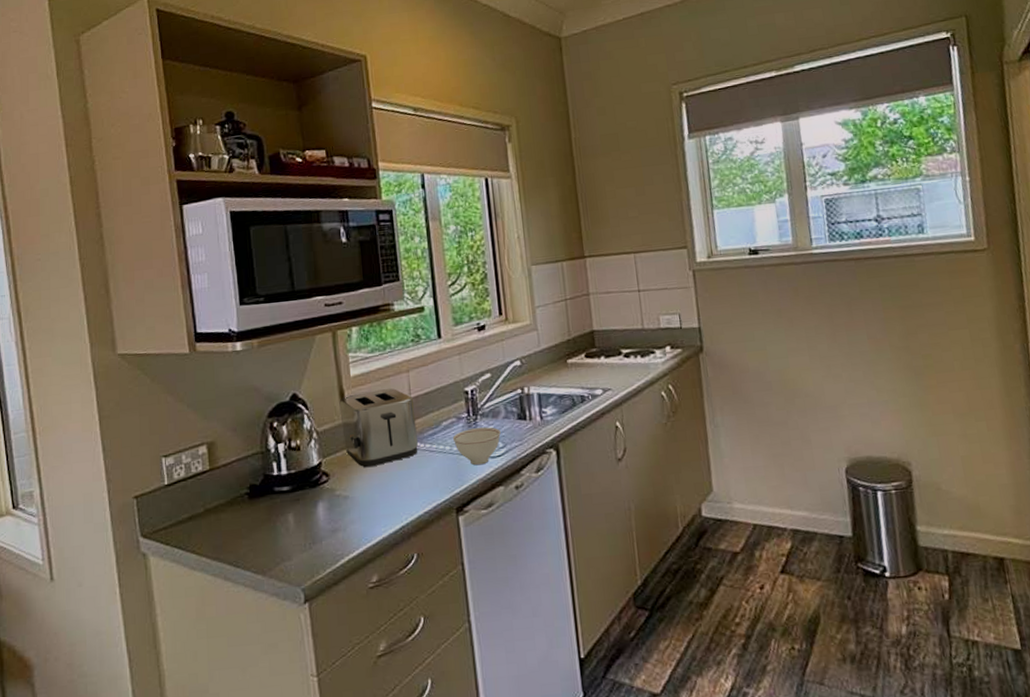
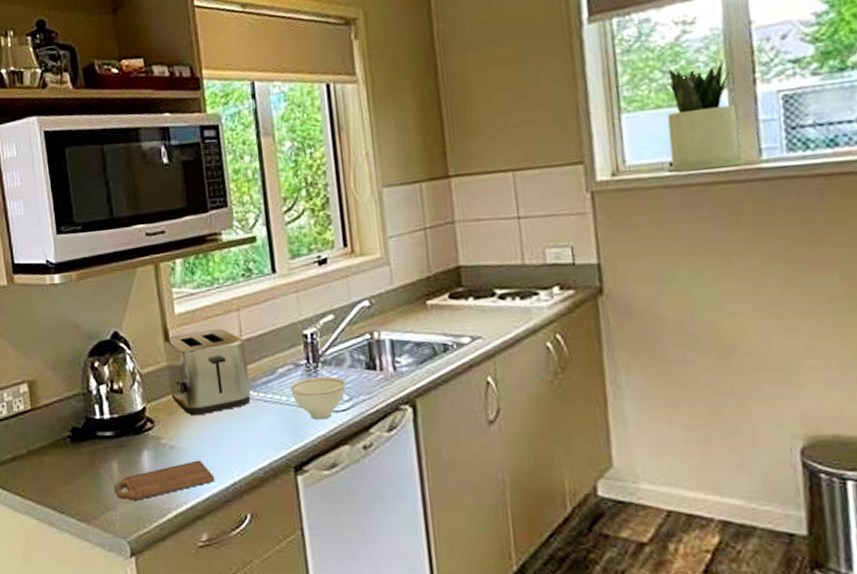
cutting board: none [289,508,385,550] -> present [114,460,215,501]
planter: none [745,172,803,257] -> present [665,60,748,173]

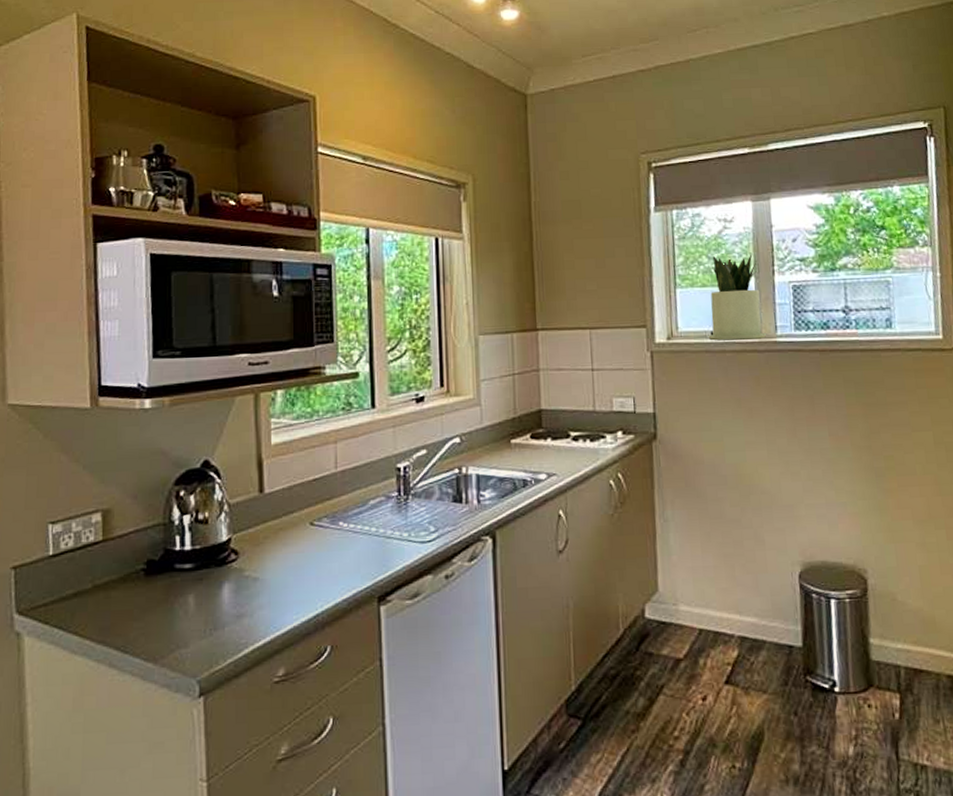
cutting board: present [114,460,215,501] -> none [188,592,298,636]
toaster: present [164,329,251,416] -> none [257,460,341,547]
bowl: present [289,376,346,420] -> none [379,508,433,551]

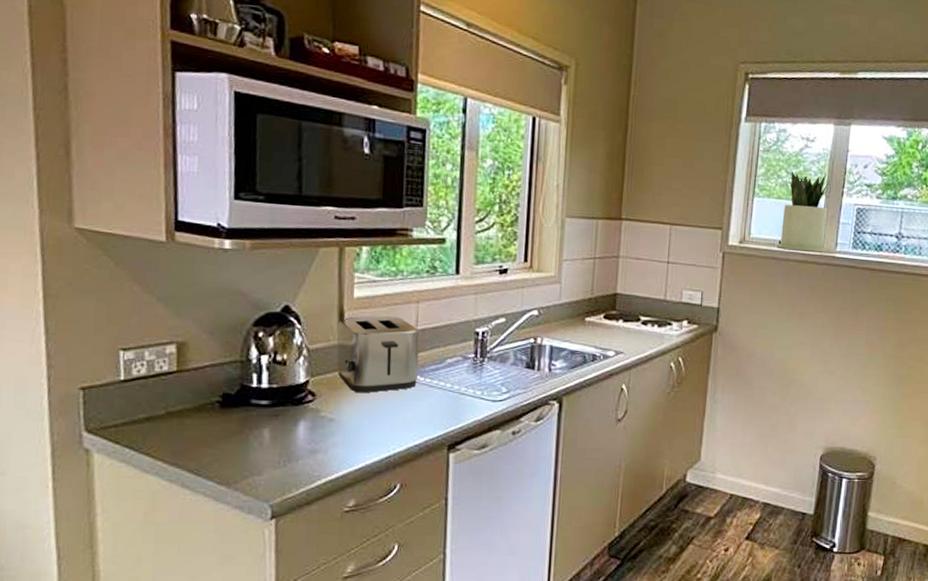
toaster: none [257,460,341,547] -> present [337,316,420,393]

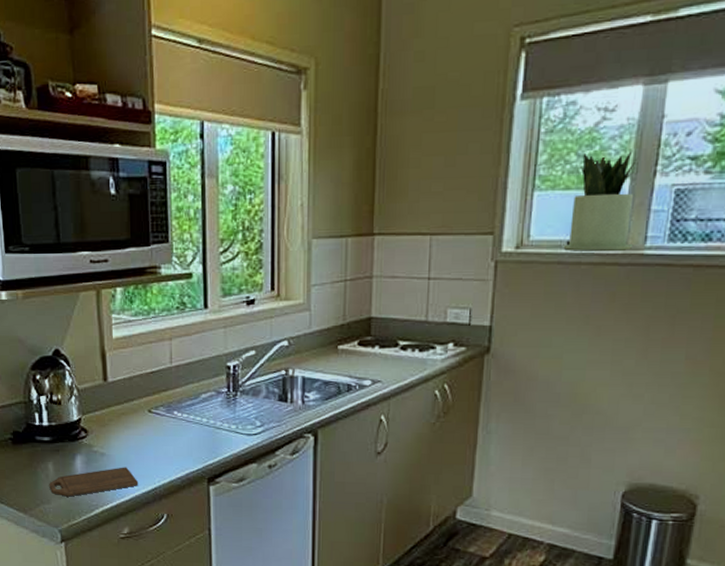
cutting board: none [262,433,371,467] -> present [49,467,139,497]
toaster: present [337,316,420,393] -> none [101,355,175,429]

